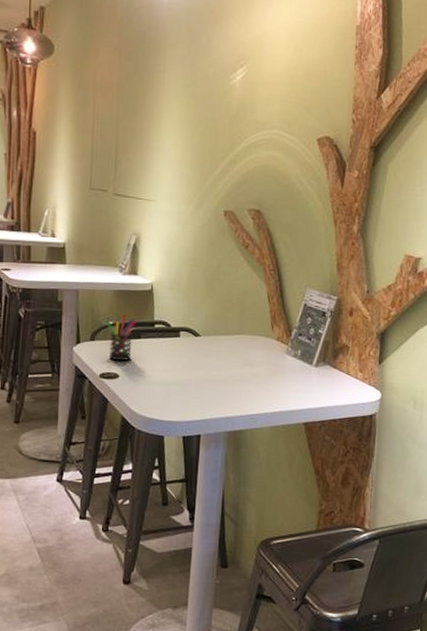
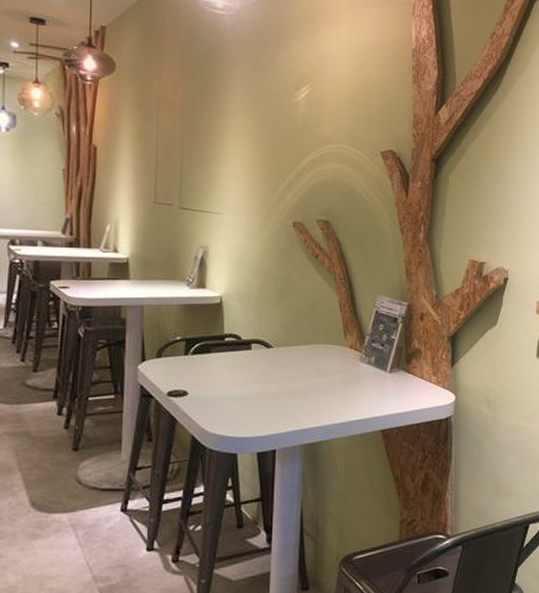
pen holder: present [106,314,136,361] -> none [173,329,205,377]

